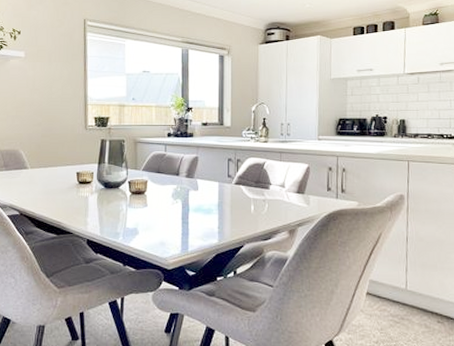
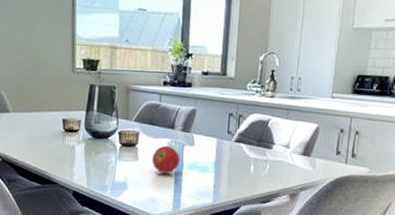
fruit: none [159,191,185,217] -> present [151,145,180,173]

